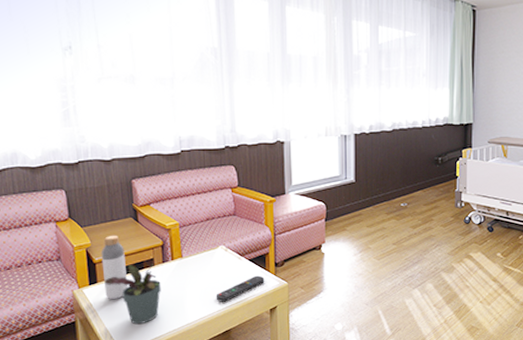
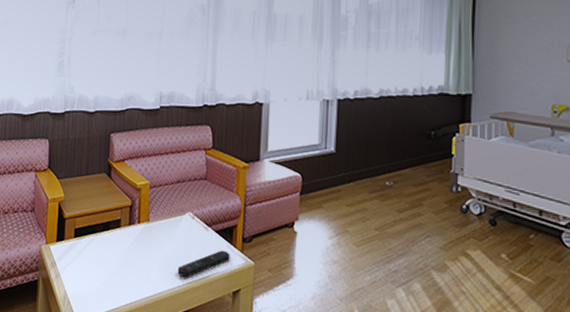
bottle: present [101,235,129,300] -> none [70,190,94,261]
potted plant: present [104,264,161,325] -> none [71,224,124,292]

